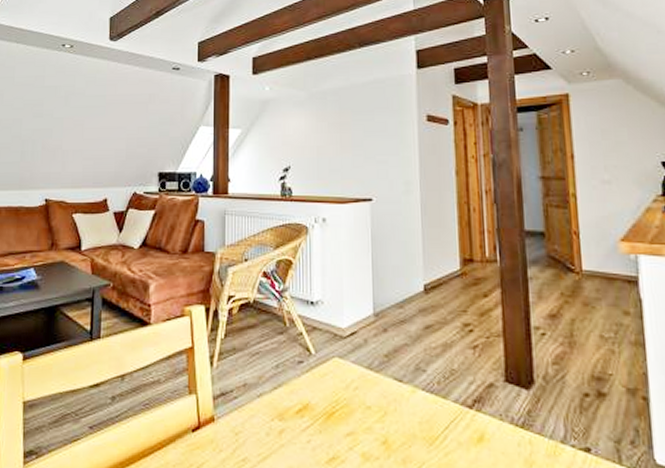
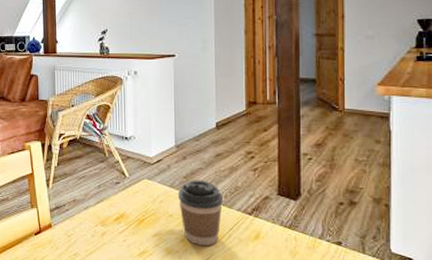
coffee cup: none [377,359,435,451] -> present [177,180,223,246]

